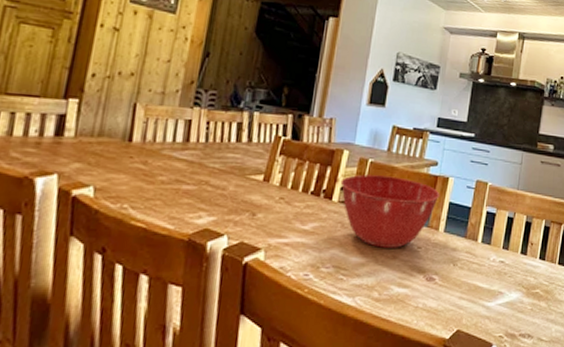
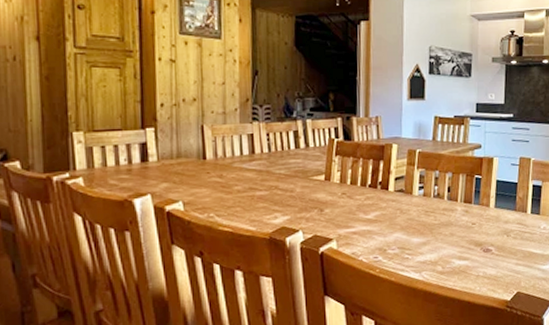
mixing bowl: present [340,174,440,248] -> none [394,163,487,228]

